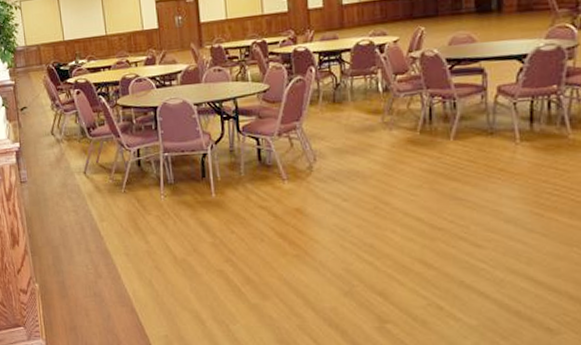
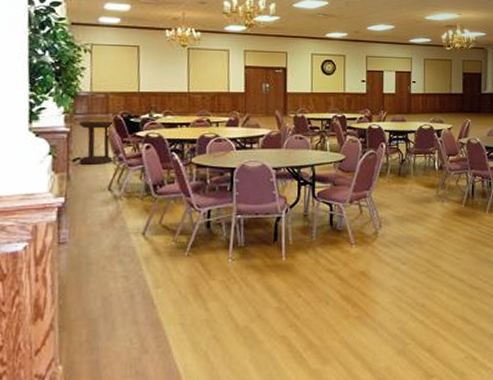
side table: none [21,71,51,113] -> present [78,120,113,165]

